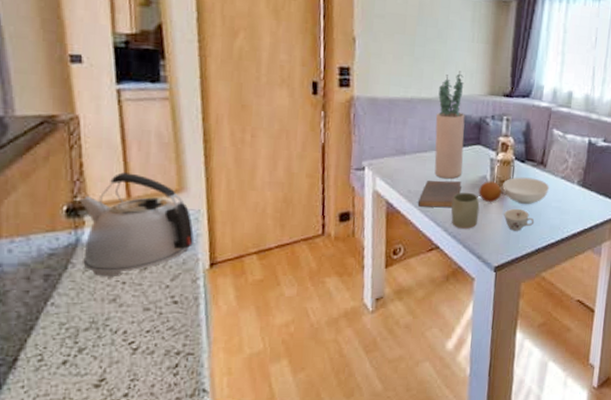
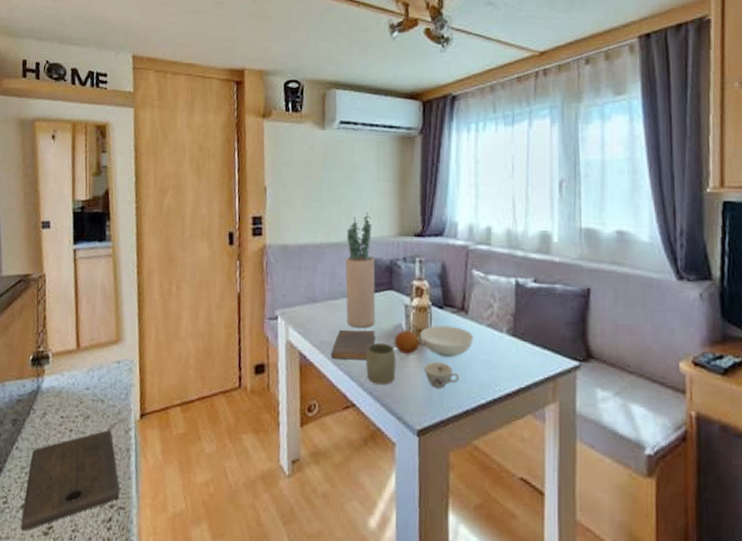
cutting board: none [63,280,188,386] -> present [20,430,120,531]
kettle: present [78,172,194,276] -> none [41,324,128,424]

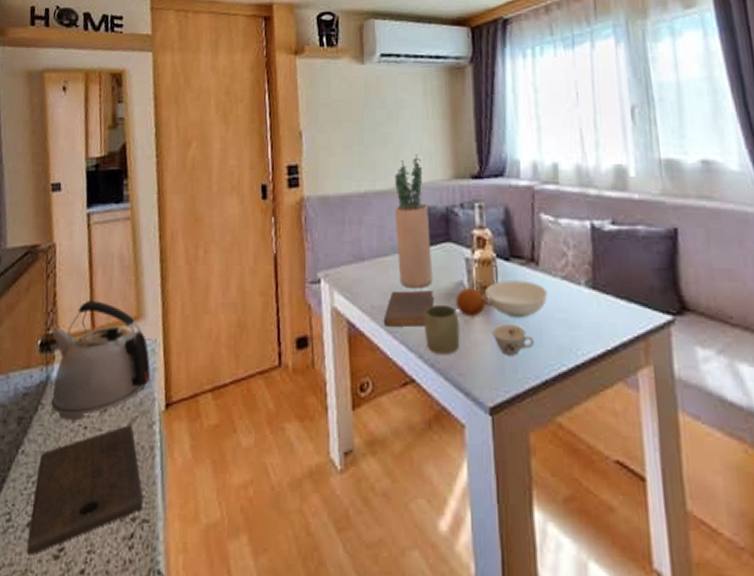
kettle: none [41,324,128,424] -> present [51,300,150,420]

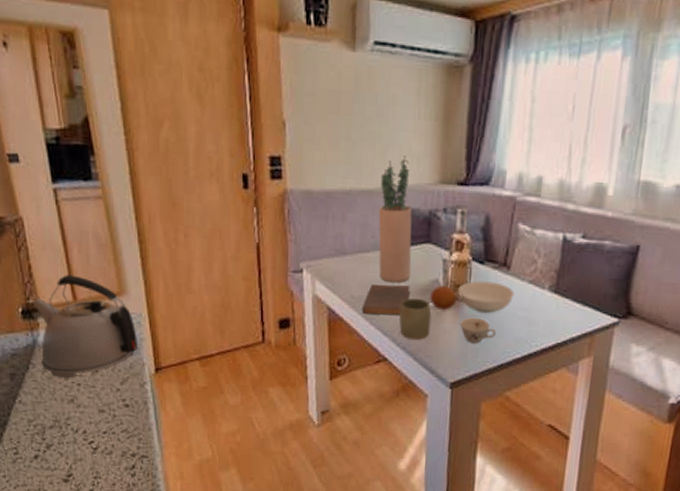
cutting board: present [26,425,144,556] -> none [36,384,141,479]

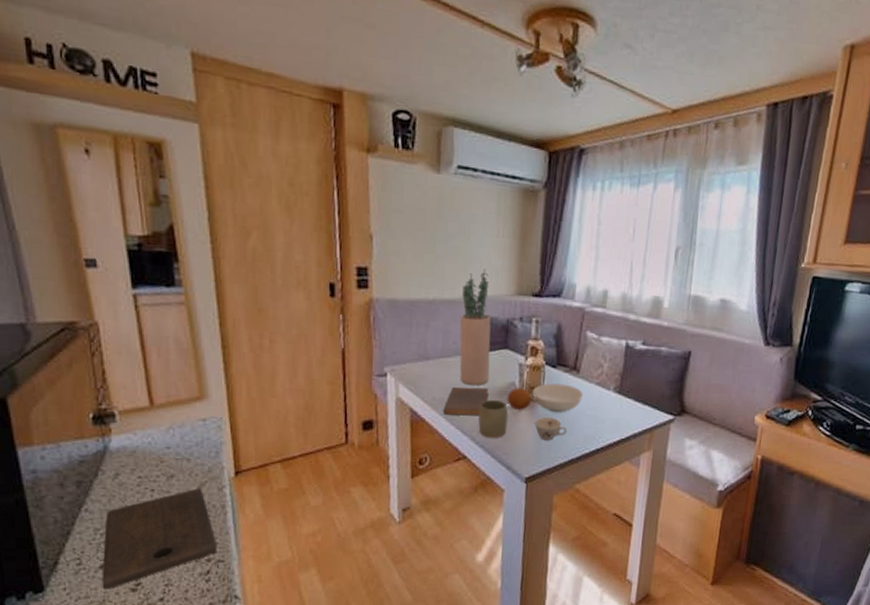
kettle: present [31,275,138,378] -> none [103,379,217,484]
cutting board: none [36,384,141,479] -> present [102,488,218,590]

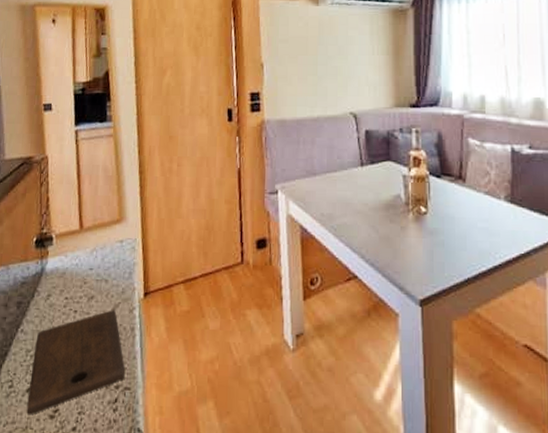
book: present [443,386,489,416] -> none [331,201,375,232]
vase: present [459,269,491,386] -> none [342,85,375,200]
mug: present [478,399,509,438] -> none [365,213,396,255]
fruit: present [507,387,532,411] -> none [394,200,419,225]
bowl: present [533,383,584,413] -> none [419,194,473,227]
teacup: present [534,416,567,441] -> none [424,230,460,258]

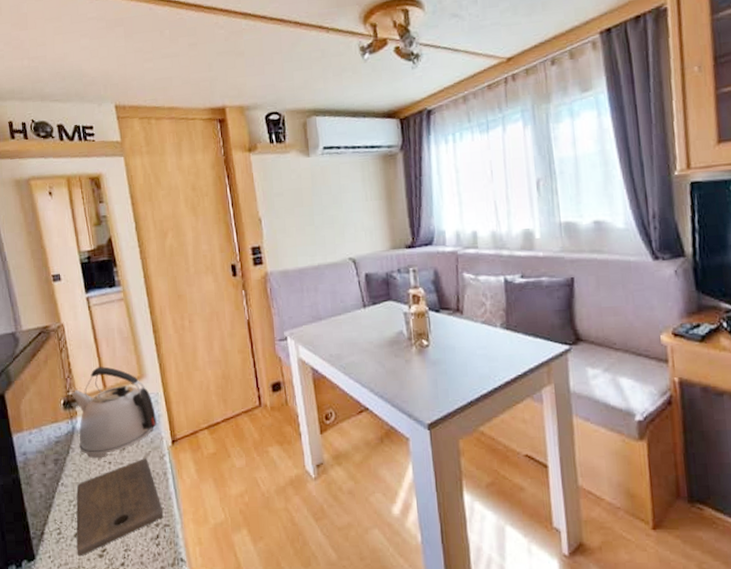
kettle: none [44,205,131,305] -> present [70,366,157,458]

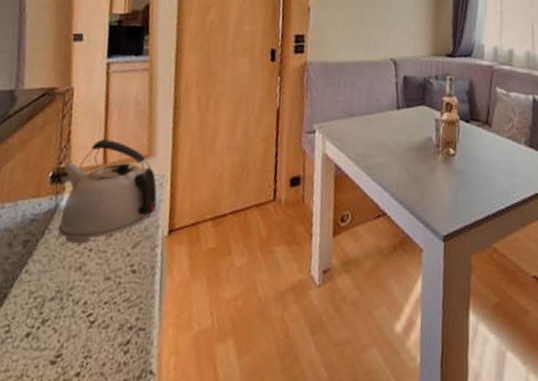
cutting board: present [76,458,164,556] -> none [23,248,142,362]

